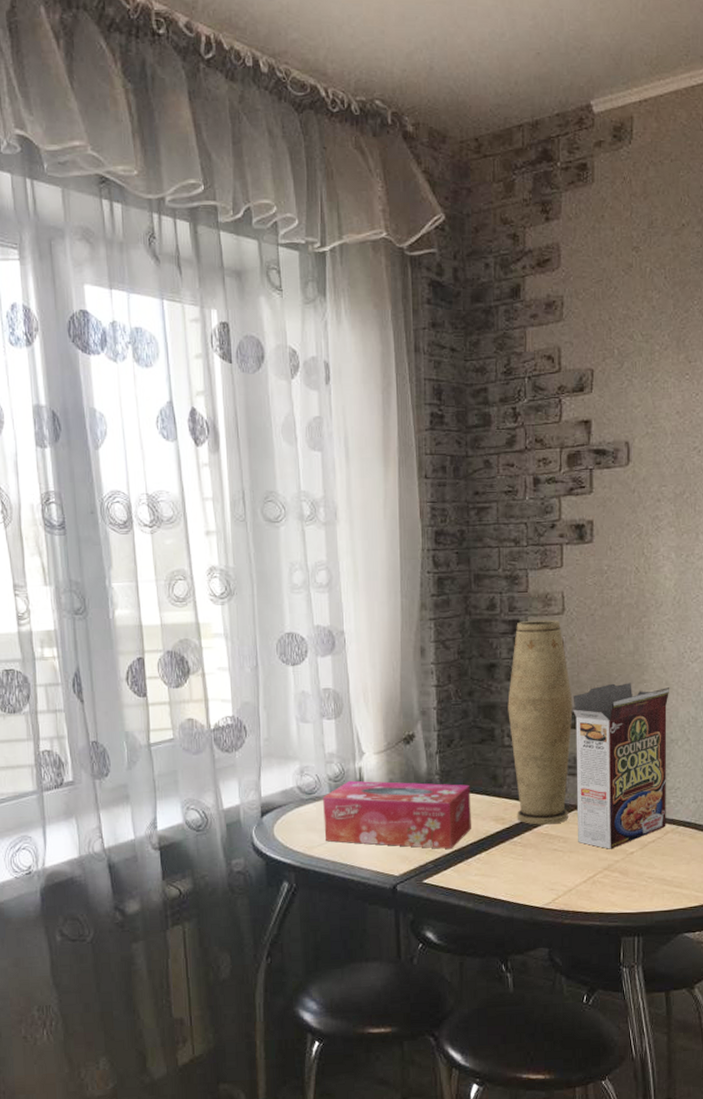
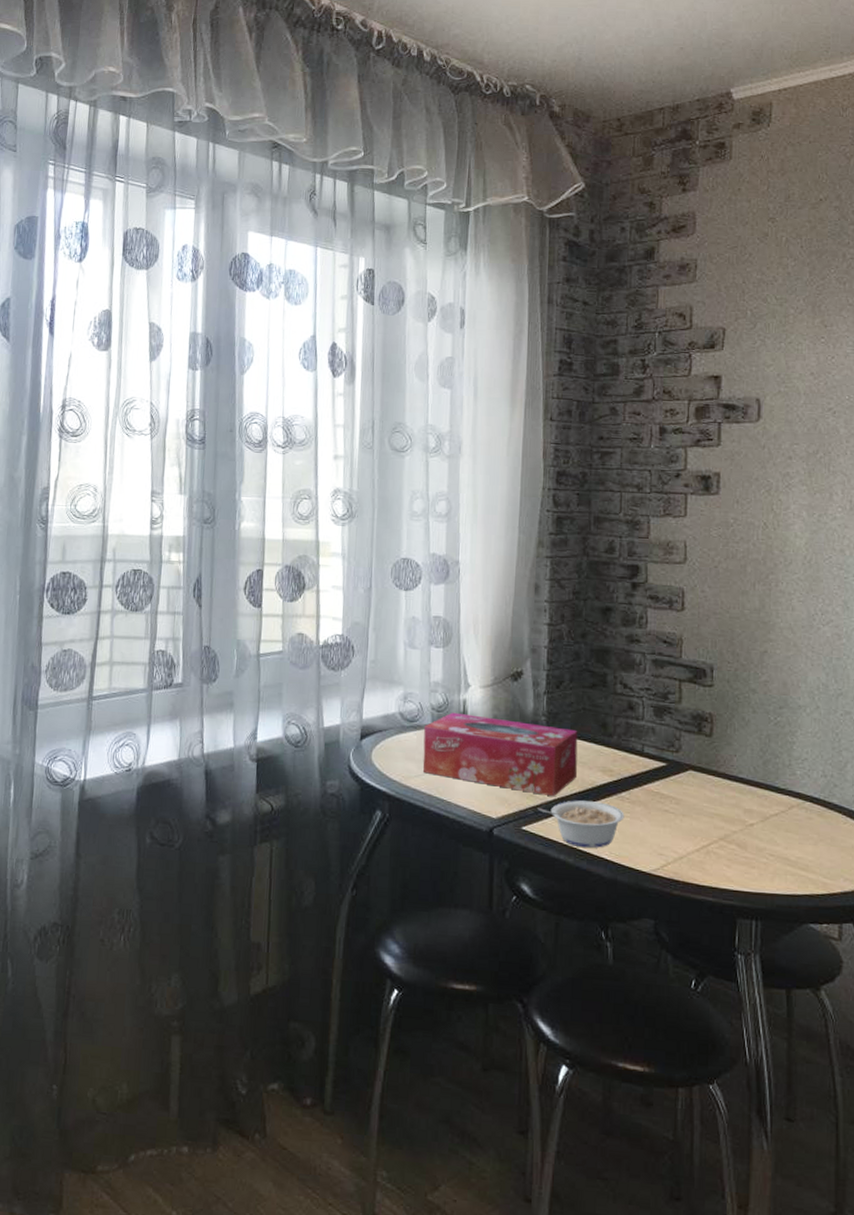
legume: none [437,849,518,893] -> present [538,800,625,849]
vase: present [508,619,573,825] -> none [622,567,692,783]
cereal box: present [573,683,670,849] -> none [691,639,799,818]

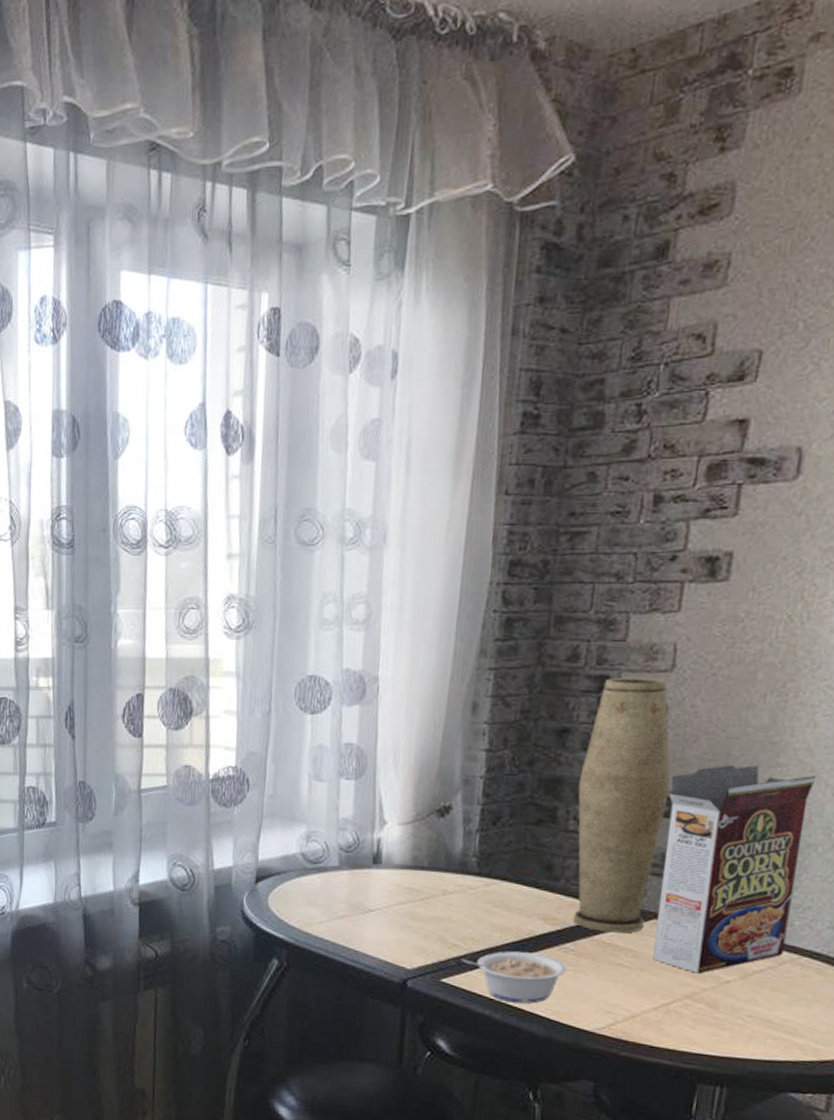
tissue box: present [423,712,578,797] -> none [327,853,516,947]
vase: none [622,567,692,783] -> present [573,677,671,933]
cereal box: none [691,639,799,818] -> present [653,764,817,974]

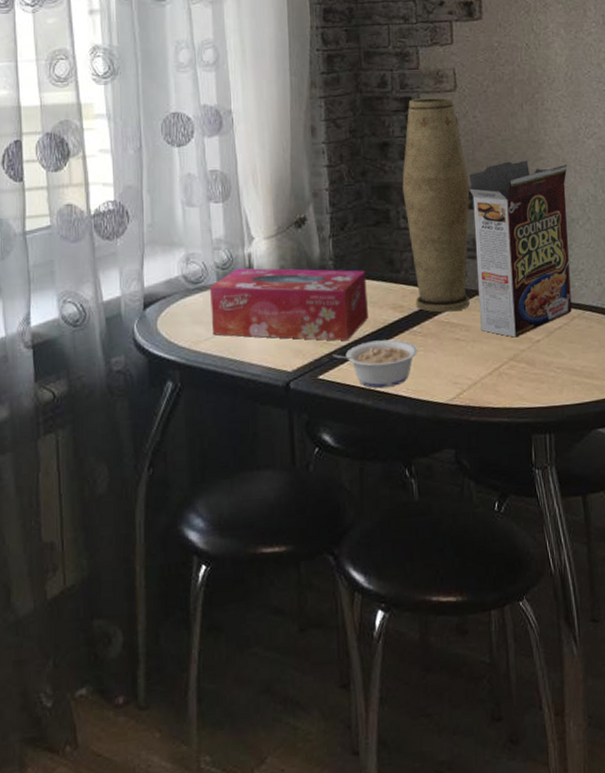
tissue box: none [327,853,516,947] -> present [210,268,368,341]

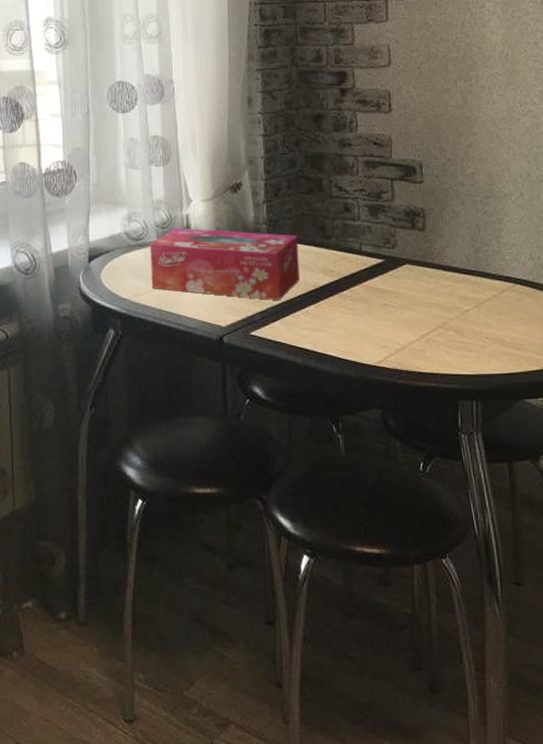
legume: present [332,339,418,389] -> none [264,302,347,347]
vase: present [402,96,470,313] -> none [335,72,402,279]
cereal box: present [469,160,572,338] -> none [401,135,502,306]

